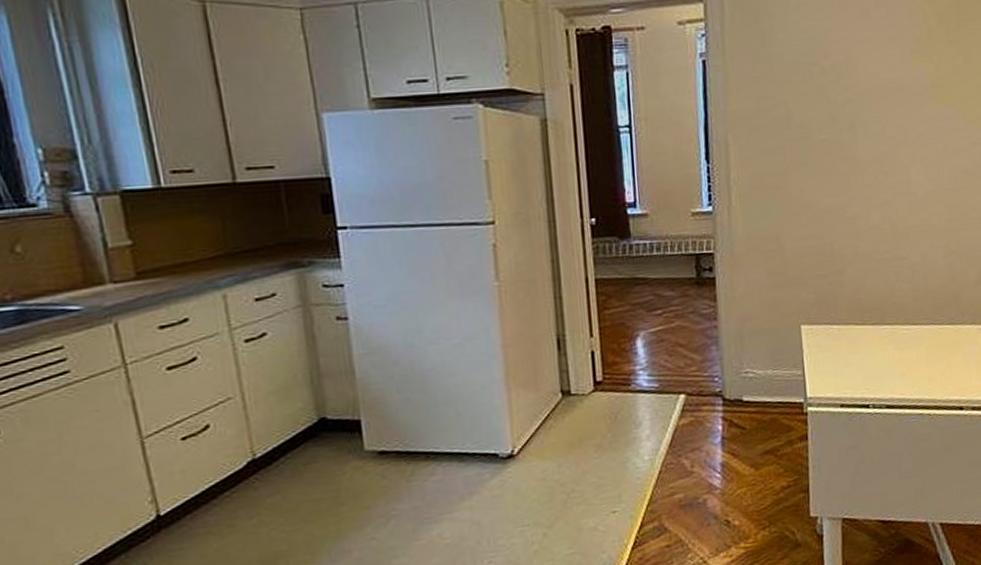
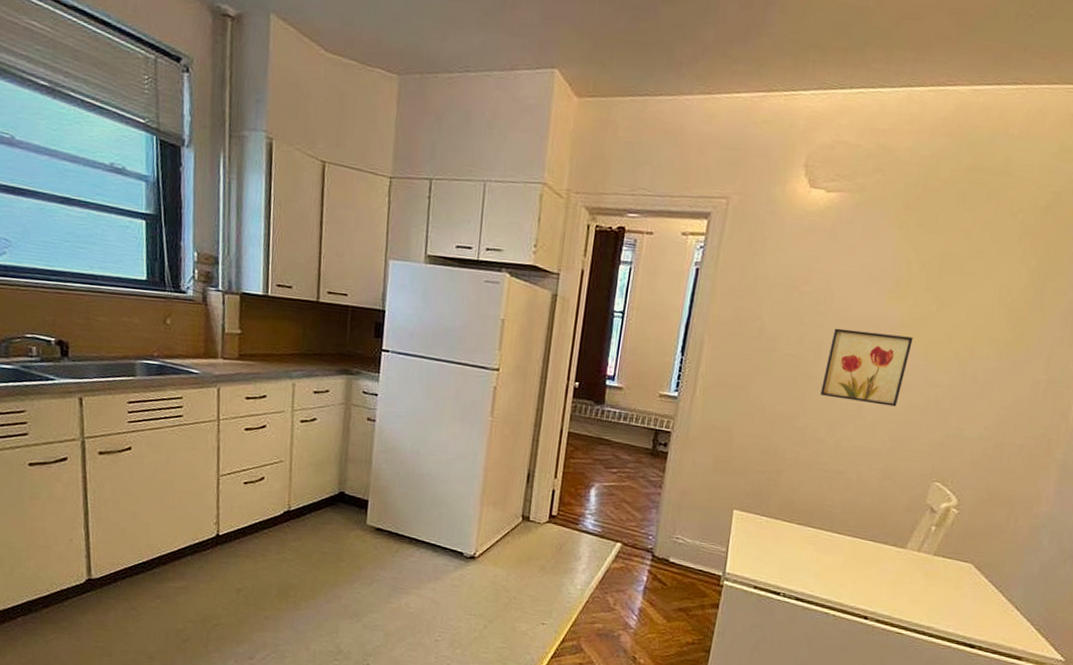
wall art: none [864,97,947,178] -> present [820,328,913,407]

